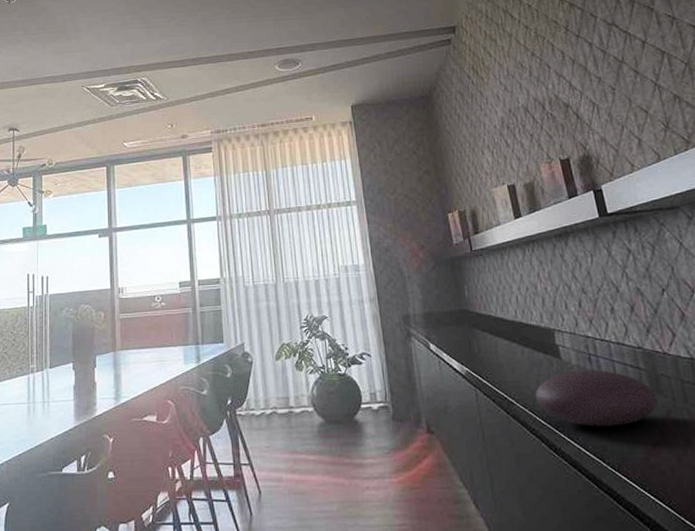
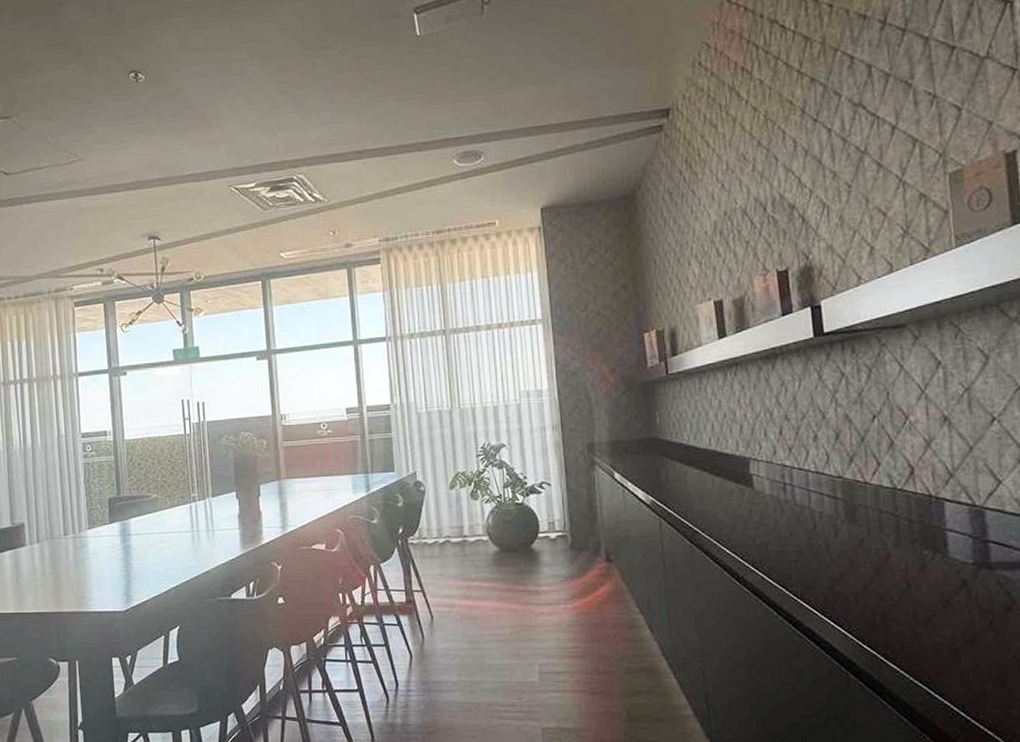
decorative bowl: present [535,369,658,427] -> none [722,499,851,556]

